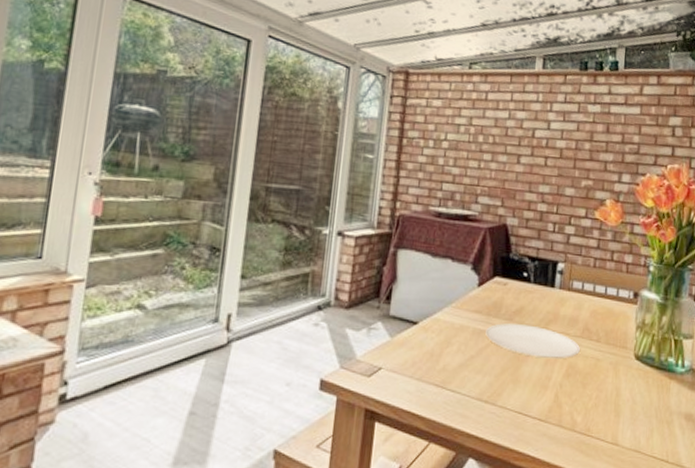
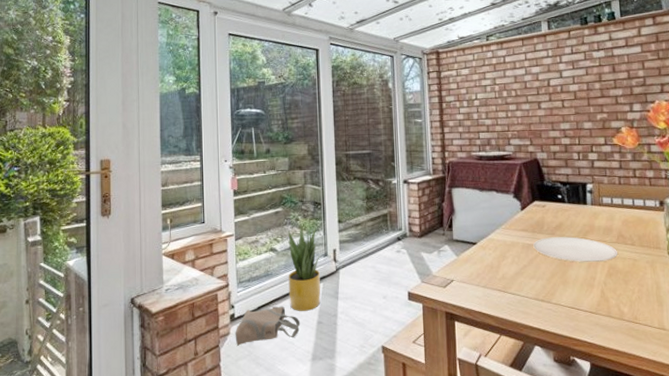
tote bag: none [61,386,165,440] -> present [235,306,301,346]
planter: none [153,278,210,396] -> present [286,226,321,311]

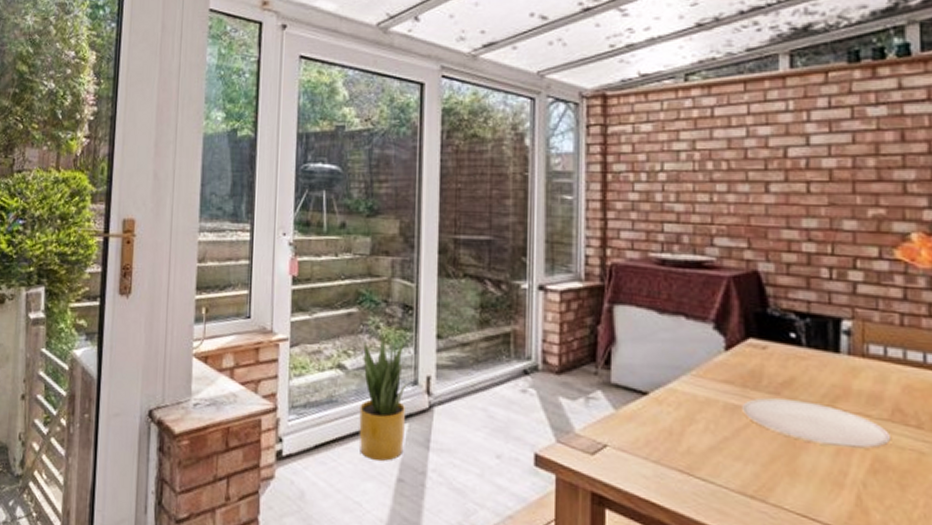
tote bag: present [235,306,301,346] -> none [281,447,373,498]

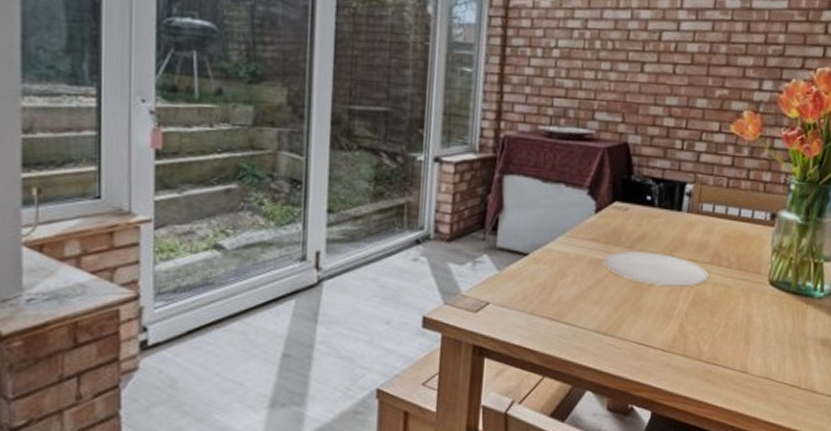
planter: present [359,337,409,461] -> none [239,214,296,339]

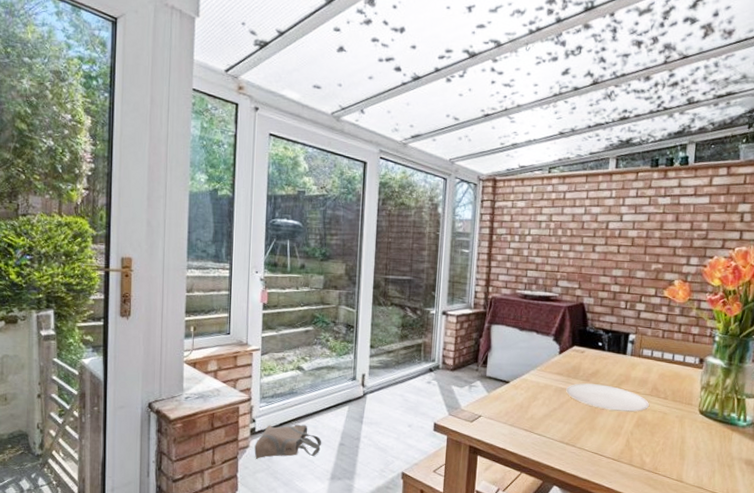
tote bag: none [147,331,256,387] -> present [254,424,322,459]

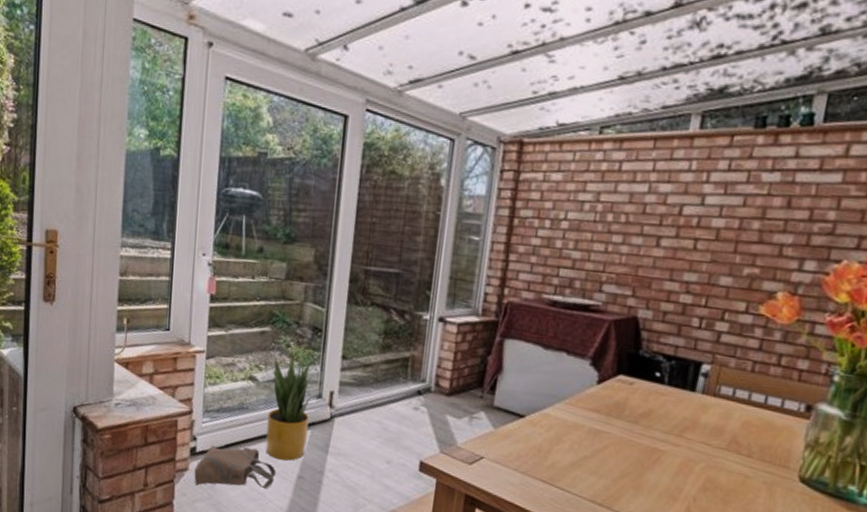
planter: none [312,348,349,432] -> present [265,355,314,461]
plate: present [566,383,649,413] -> none [603,425,724,472]

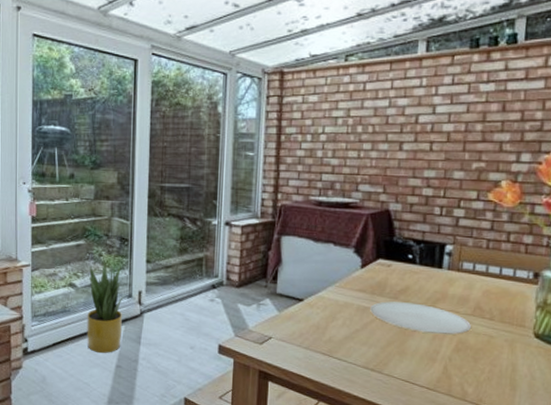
tote bag: present [194,445,277,490] -> none [27,344,98,381]
plate: none [603,425,724,472] -> present [370,301,471,335]

